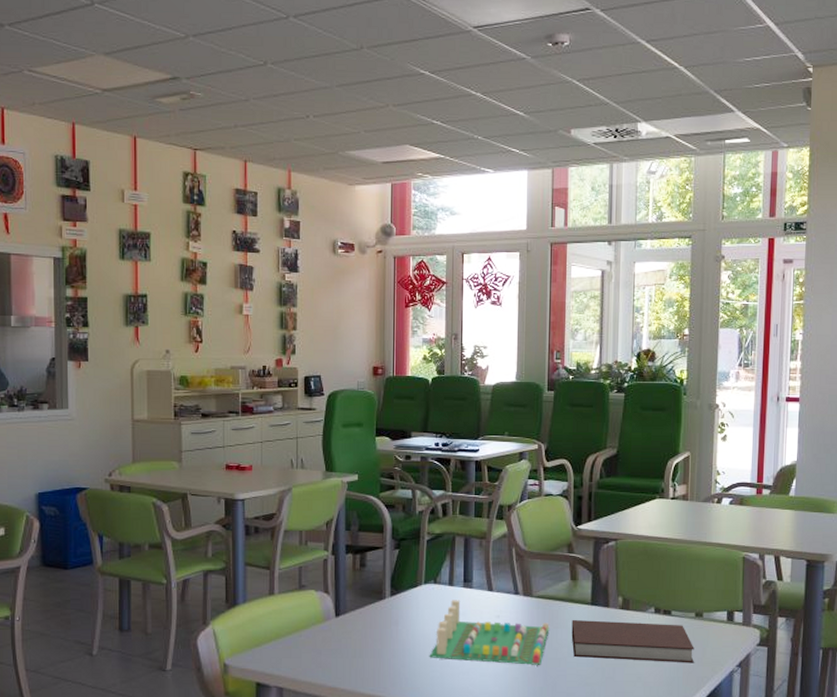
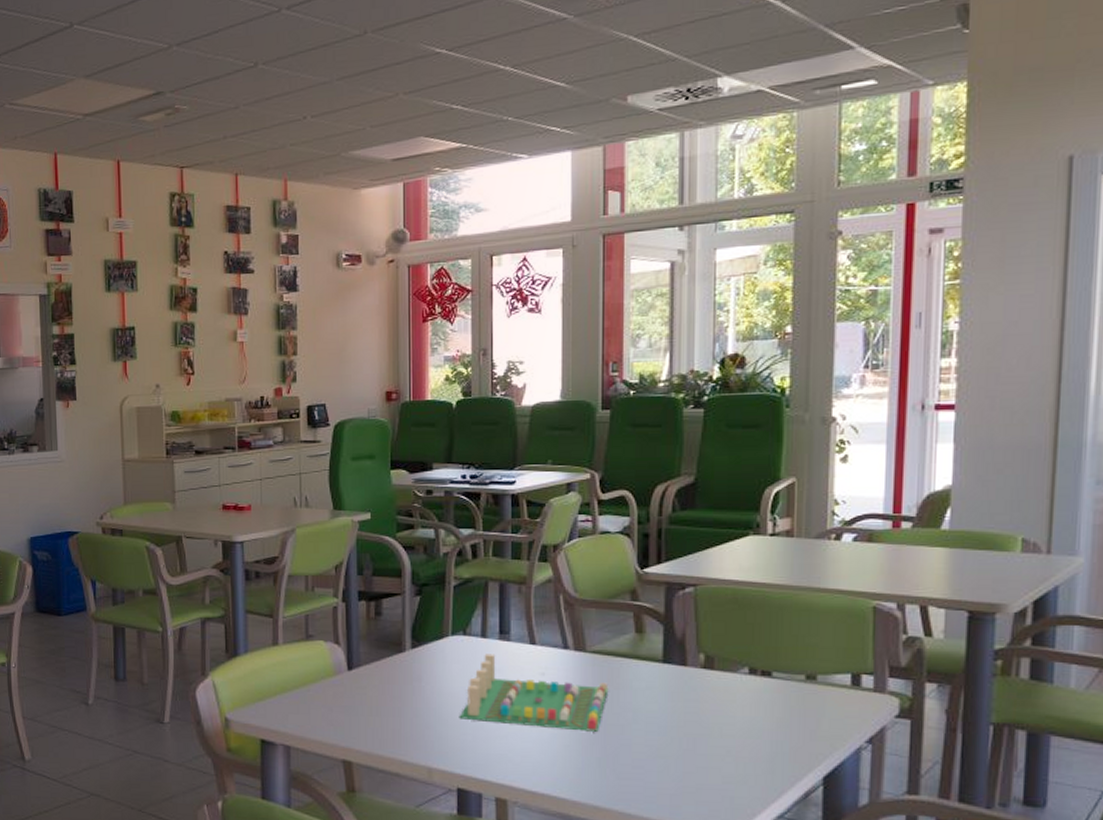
notebook: present [571,620,694,663] -> none [637,680,805,737]

